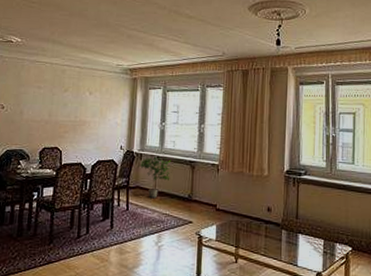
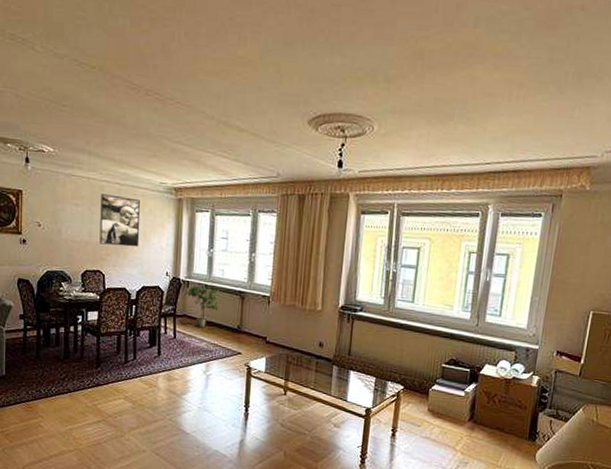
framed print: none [58,77,99,124] -> present [99,194,141,247]

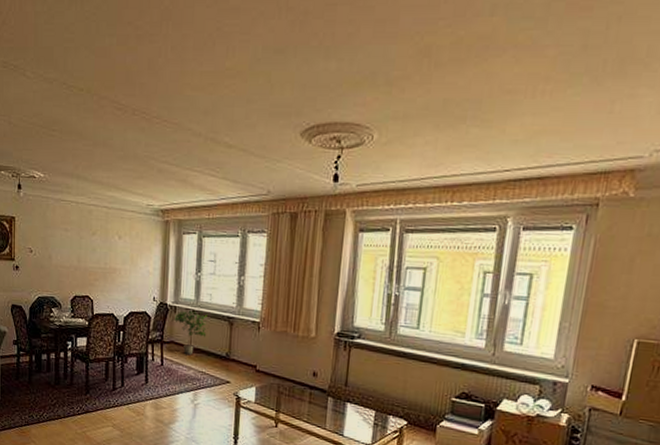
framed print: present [99,194,141,247] -> none [88,218,128,272]

